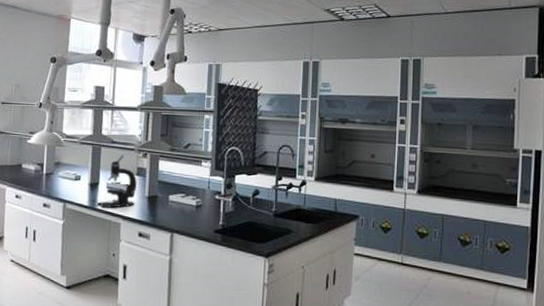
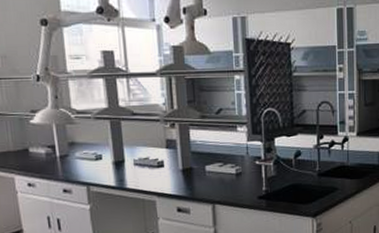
microscope: present [97,155,137,209] -> none [126,127,169,188]

